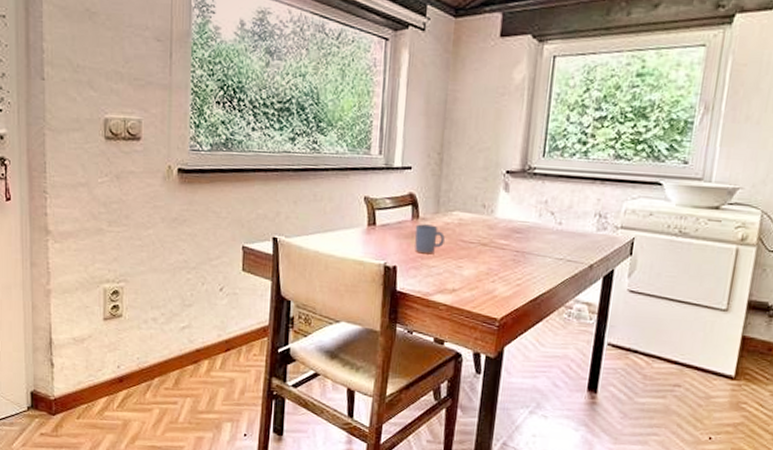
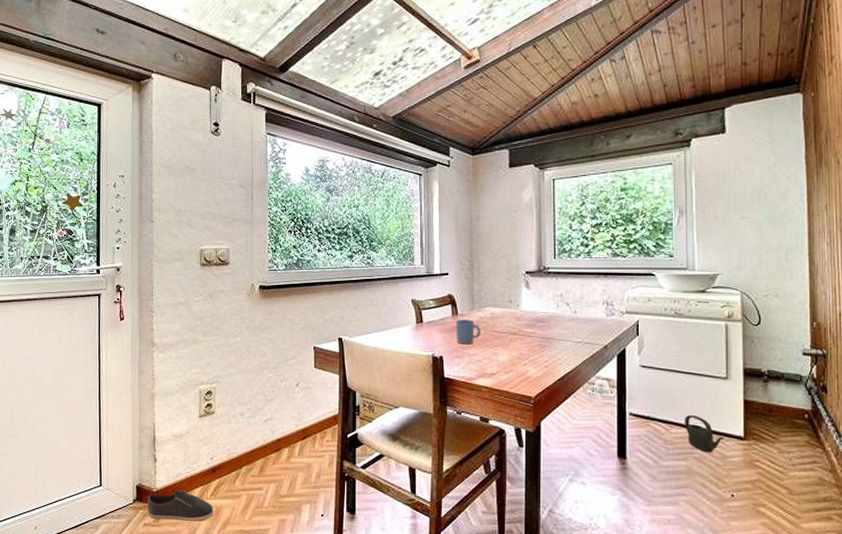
shoe: none [44,398,121,434] -> present [147,489,214,521]
watering can: none [669,349,712,391] -> present [685,415,725,452]

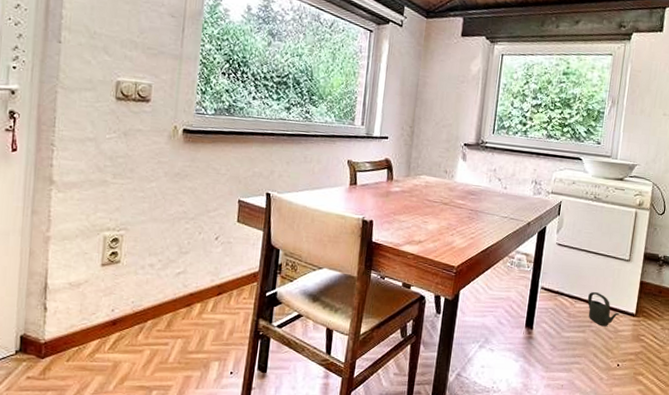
shoe: present [147,489,214,521] -> none [32,341,111,376]
mug: present [455,319,481,345] -> none [388,185,414,211]

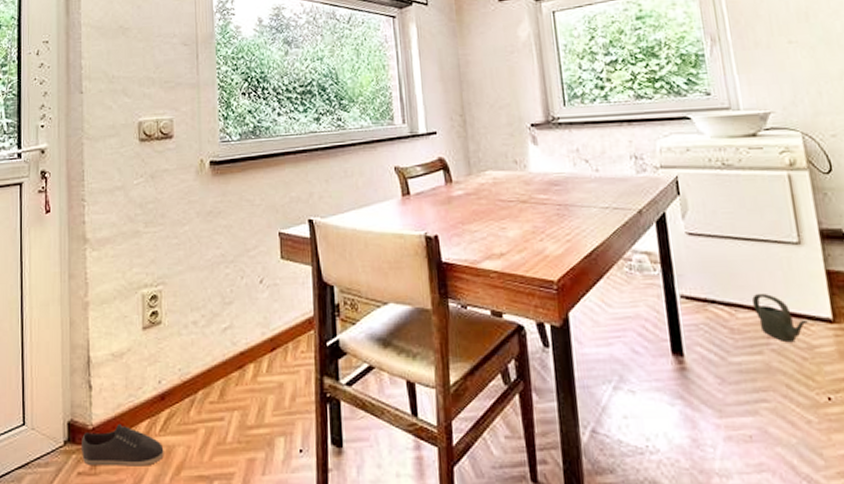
shoe: none [32,341,111,376] -> present [82,424,164,466]

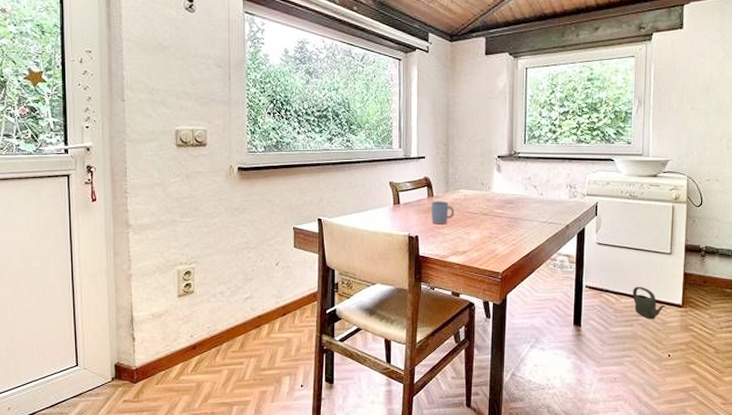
shoe: present [82,424,164,466] -> none [127,366,195,396]
mug: none [450,187,482,219] -> present [431,201,454,225]

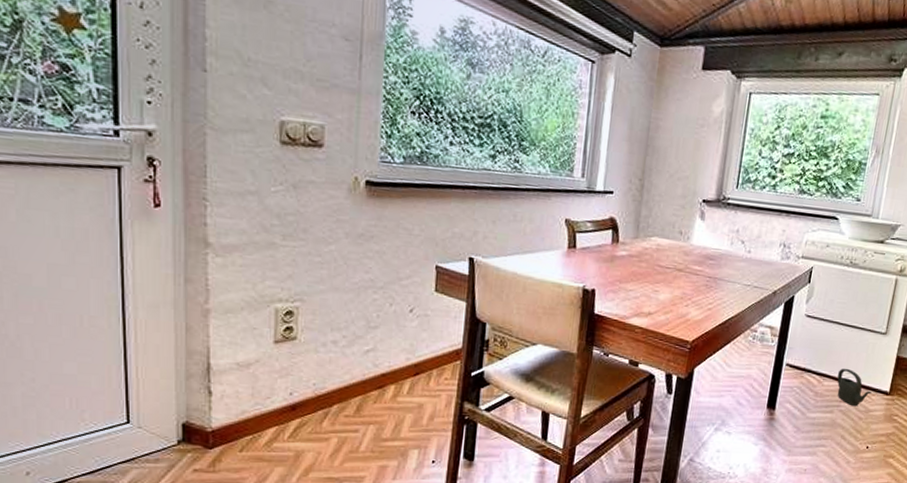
mug: present [431,201,454,225] -> none [613,248,643,278]

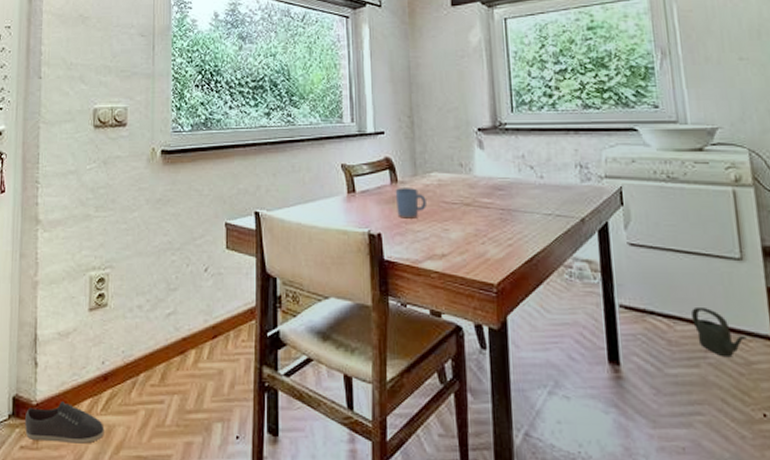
shoe: none [199,429,292,467] -> present [25,402,104,444]
mug: none [613,248,643,278] -> present [395,188,426,219]

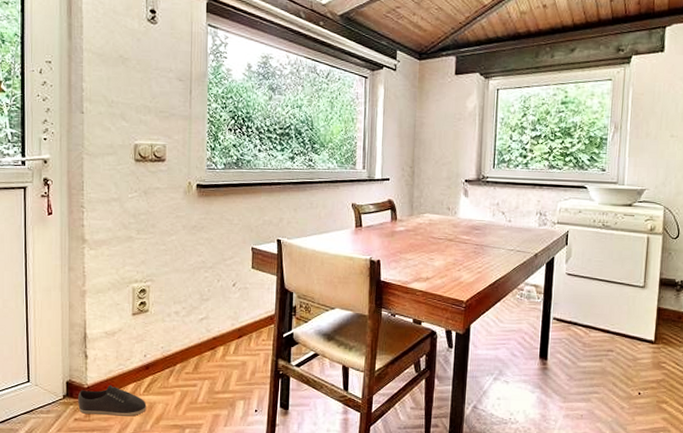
mug: present [395,188,426,219] -> none [394,225,418,250]
watering can: present [691,308,747,356] -> none [603,321,637,354]

